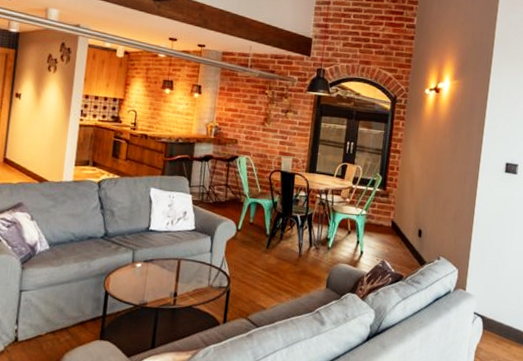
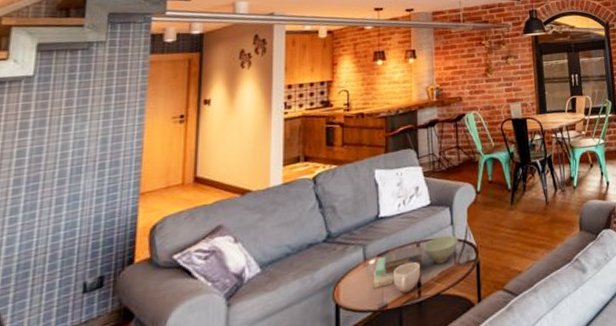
books: none [137,261,182,288] -> present [373,245,422,289]
cup: none [154,273,179,298] -> present [392,261,421,293]
bowl: none [183,259,215,282] -> present [423,235,459,264]

